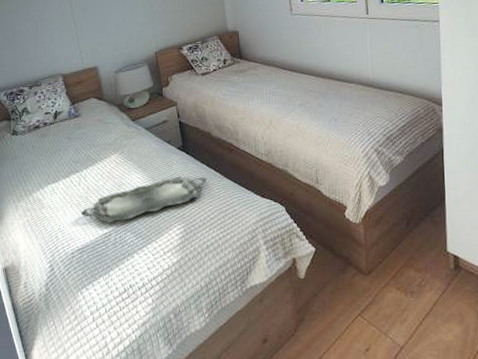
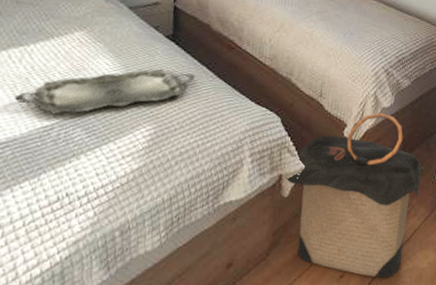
laundry hamper: none [299,191,433,351] -> present [285,112,425,278]

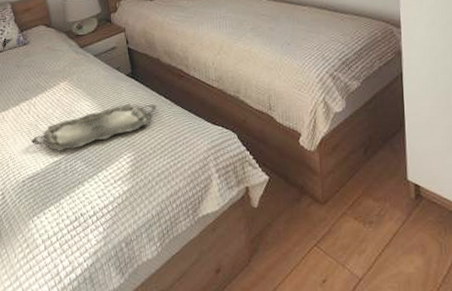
laundry hamper: present [285,112,425,278] -> none [252,118,392,283]

